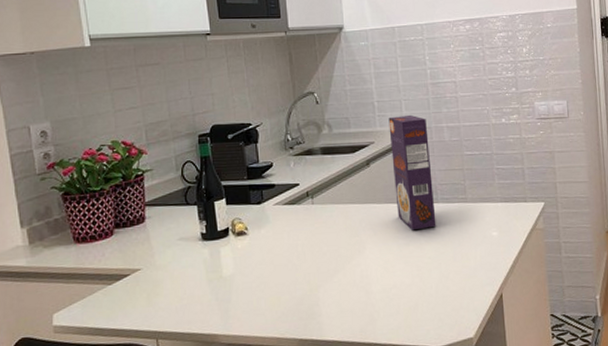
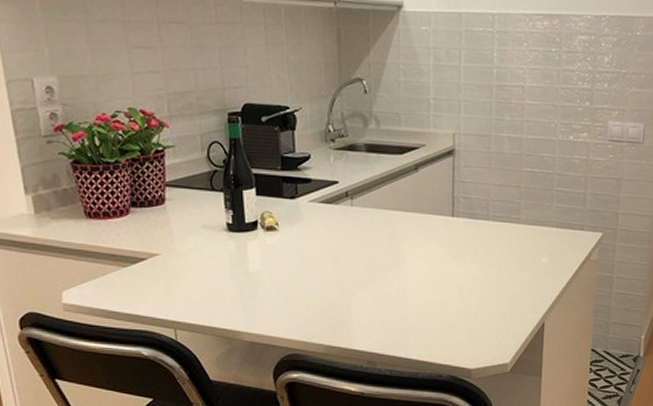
cereal box: present [388,114,437,231] -> none [443,118,487,247]

